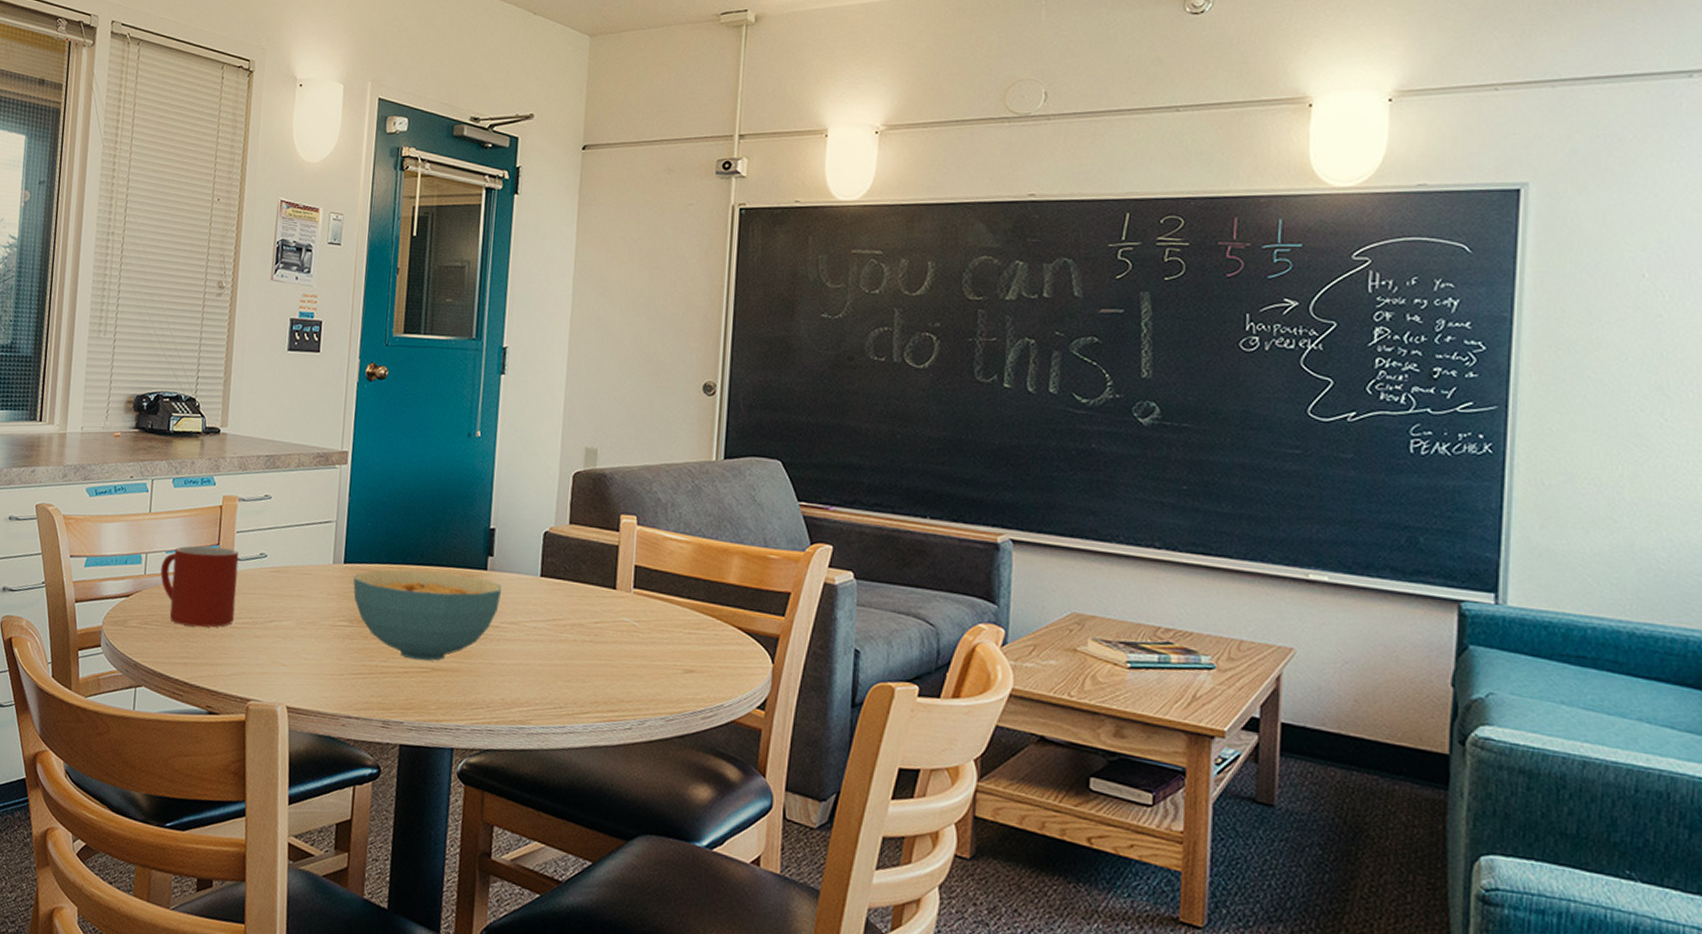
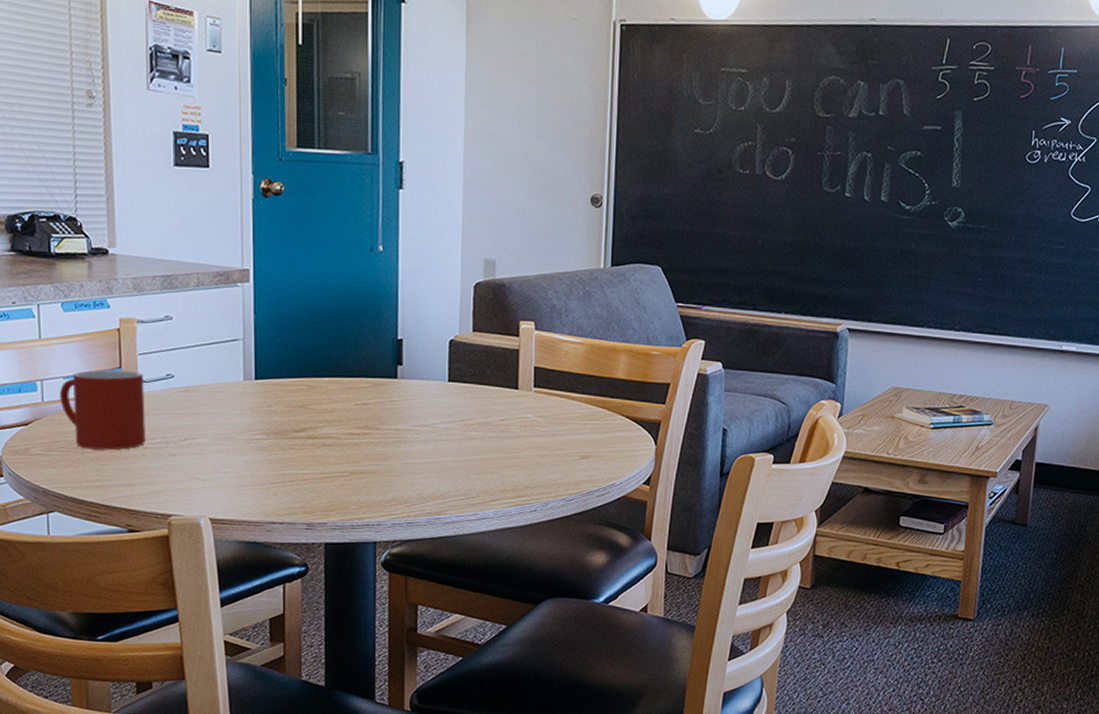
cereal bowl: present [353,570,502,661] -> none [266,382,413,466]

